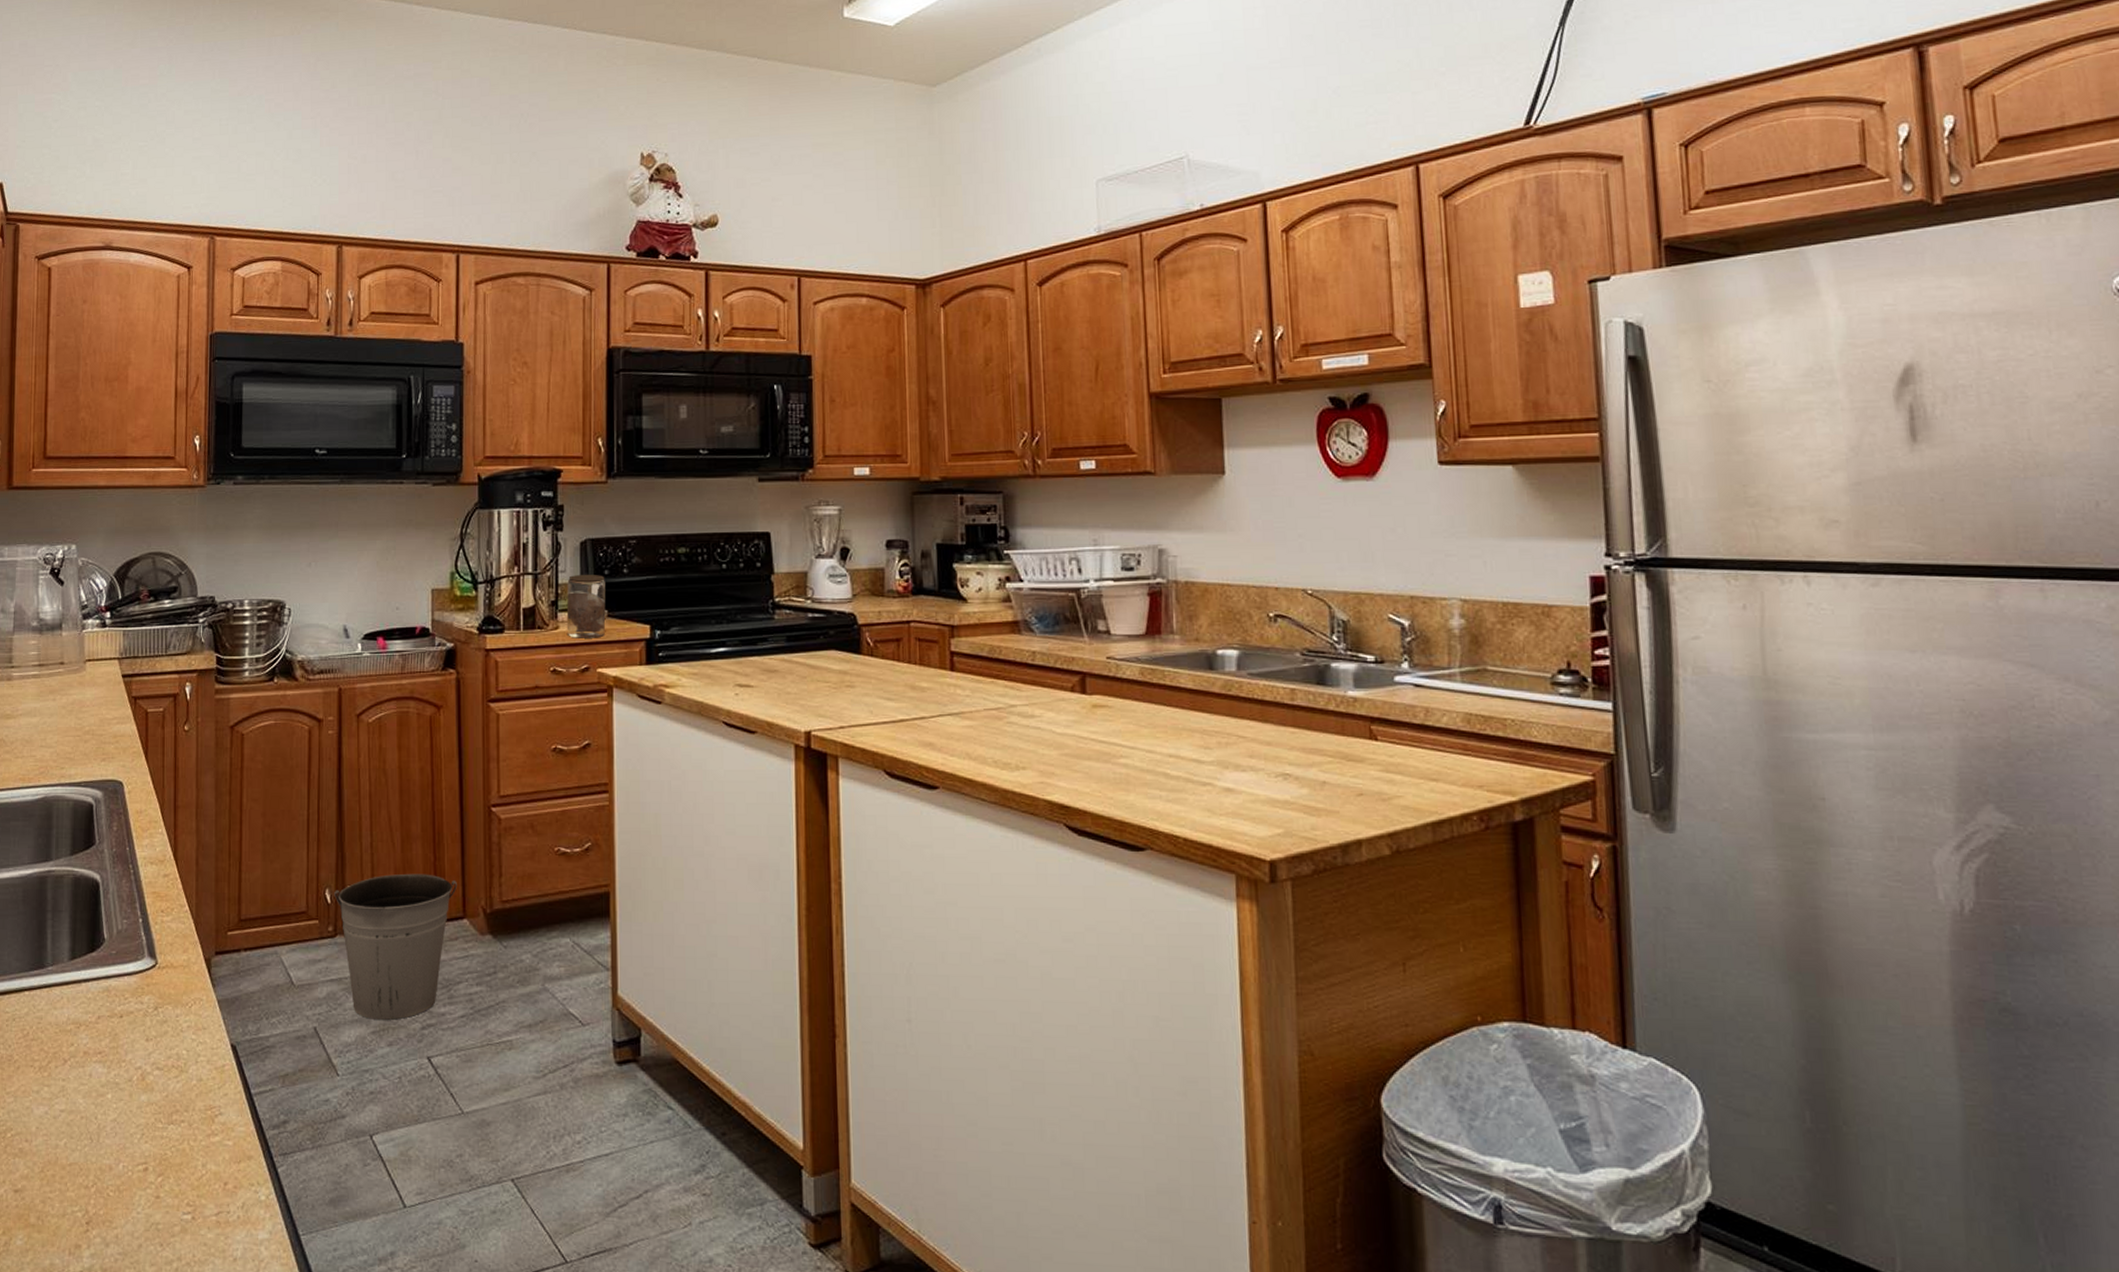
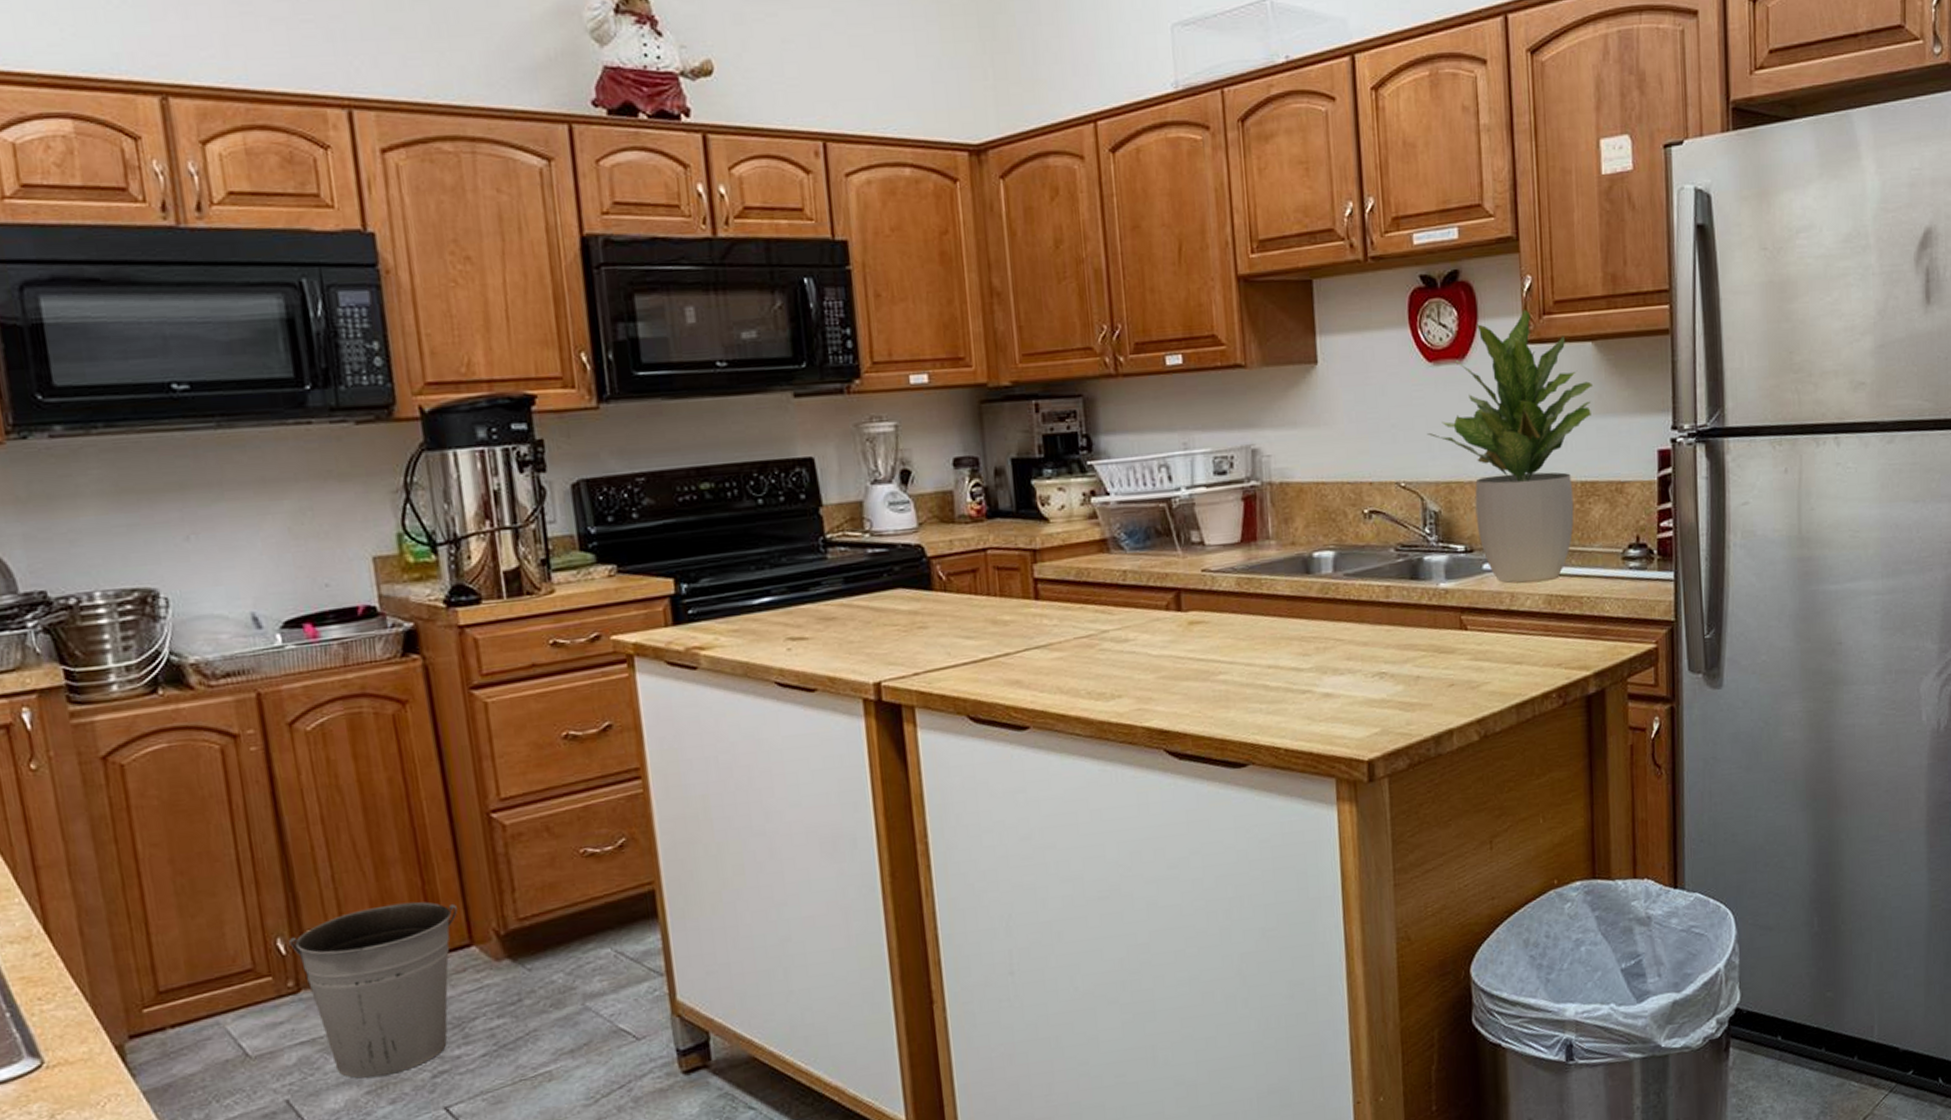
jar: present [566,574,607,638] -> none [559,523,616,602]
potted plant: none [1334,433,1514,700] -> present [1426,310,1592,584]

